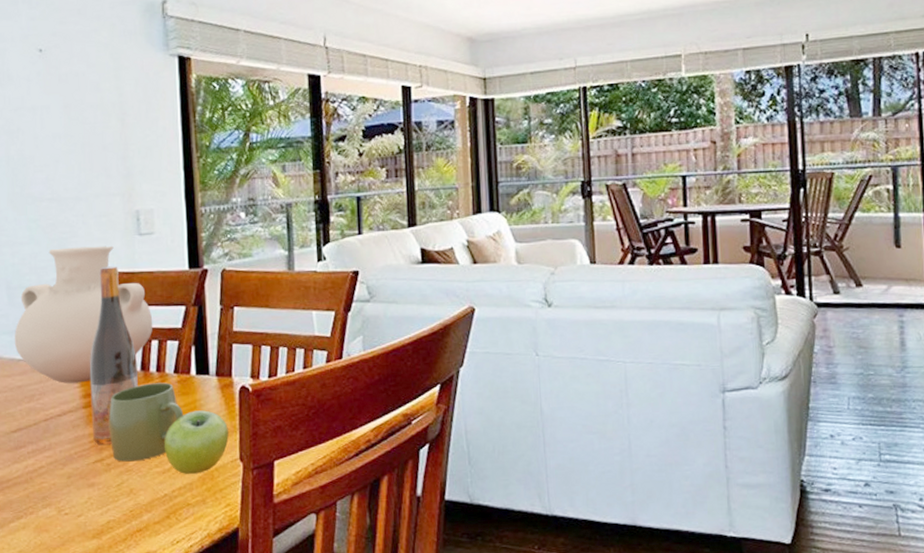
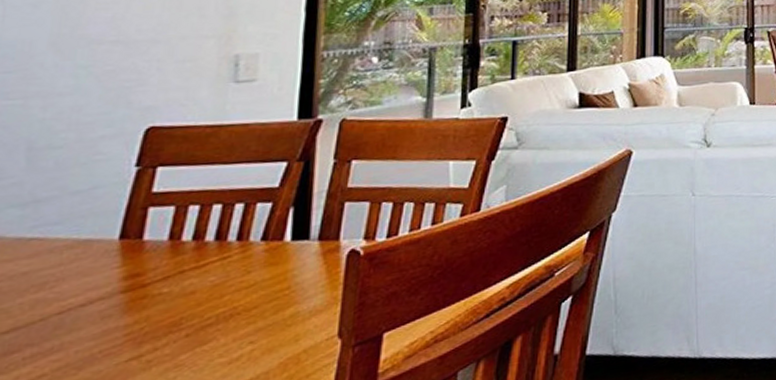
vase: present [14,245,153,384] -> none [26,95,241,264]
wine bottle: present [89,266,138,446] -> none [129,118,211,339]
mug: present [108,382,184,462] -> none [155,252,268,356]
fruit: present [164,410,229,474] -> none [234,281,327,362]

